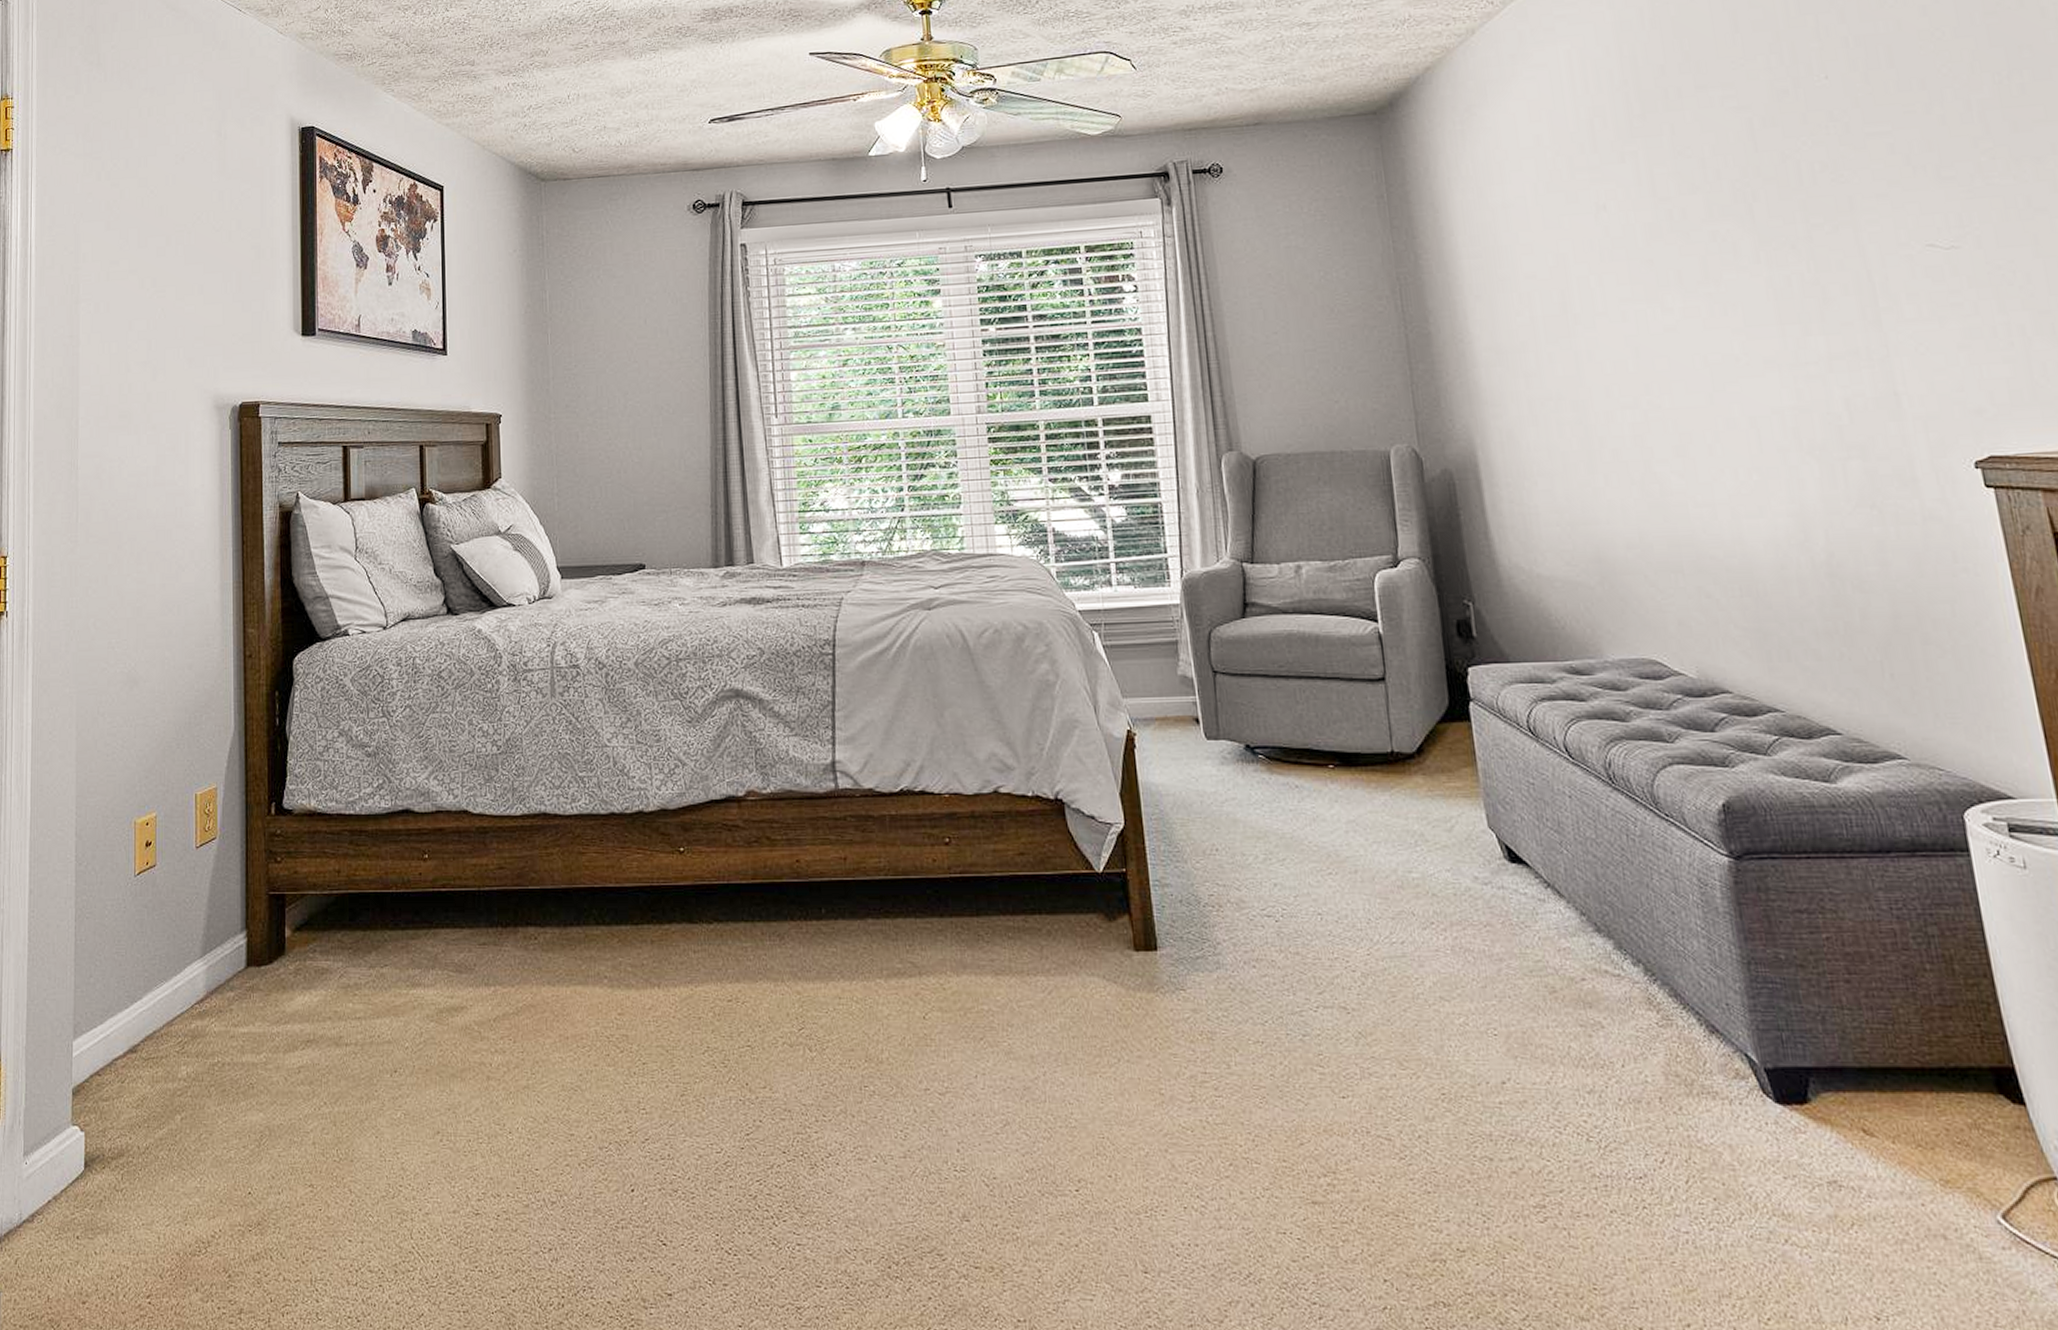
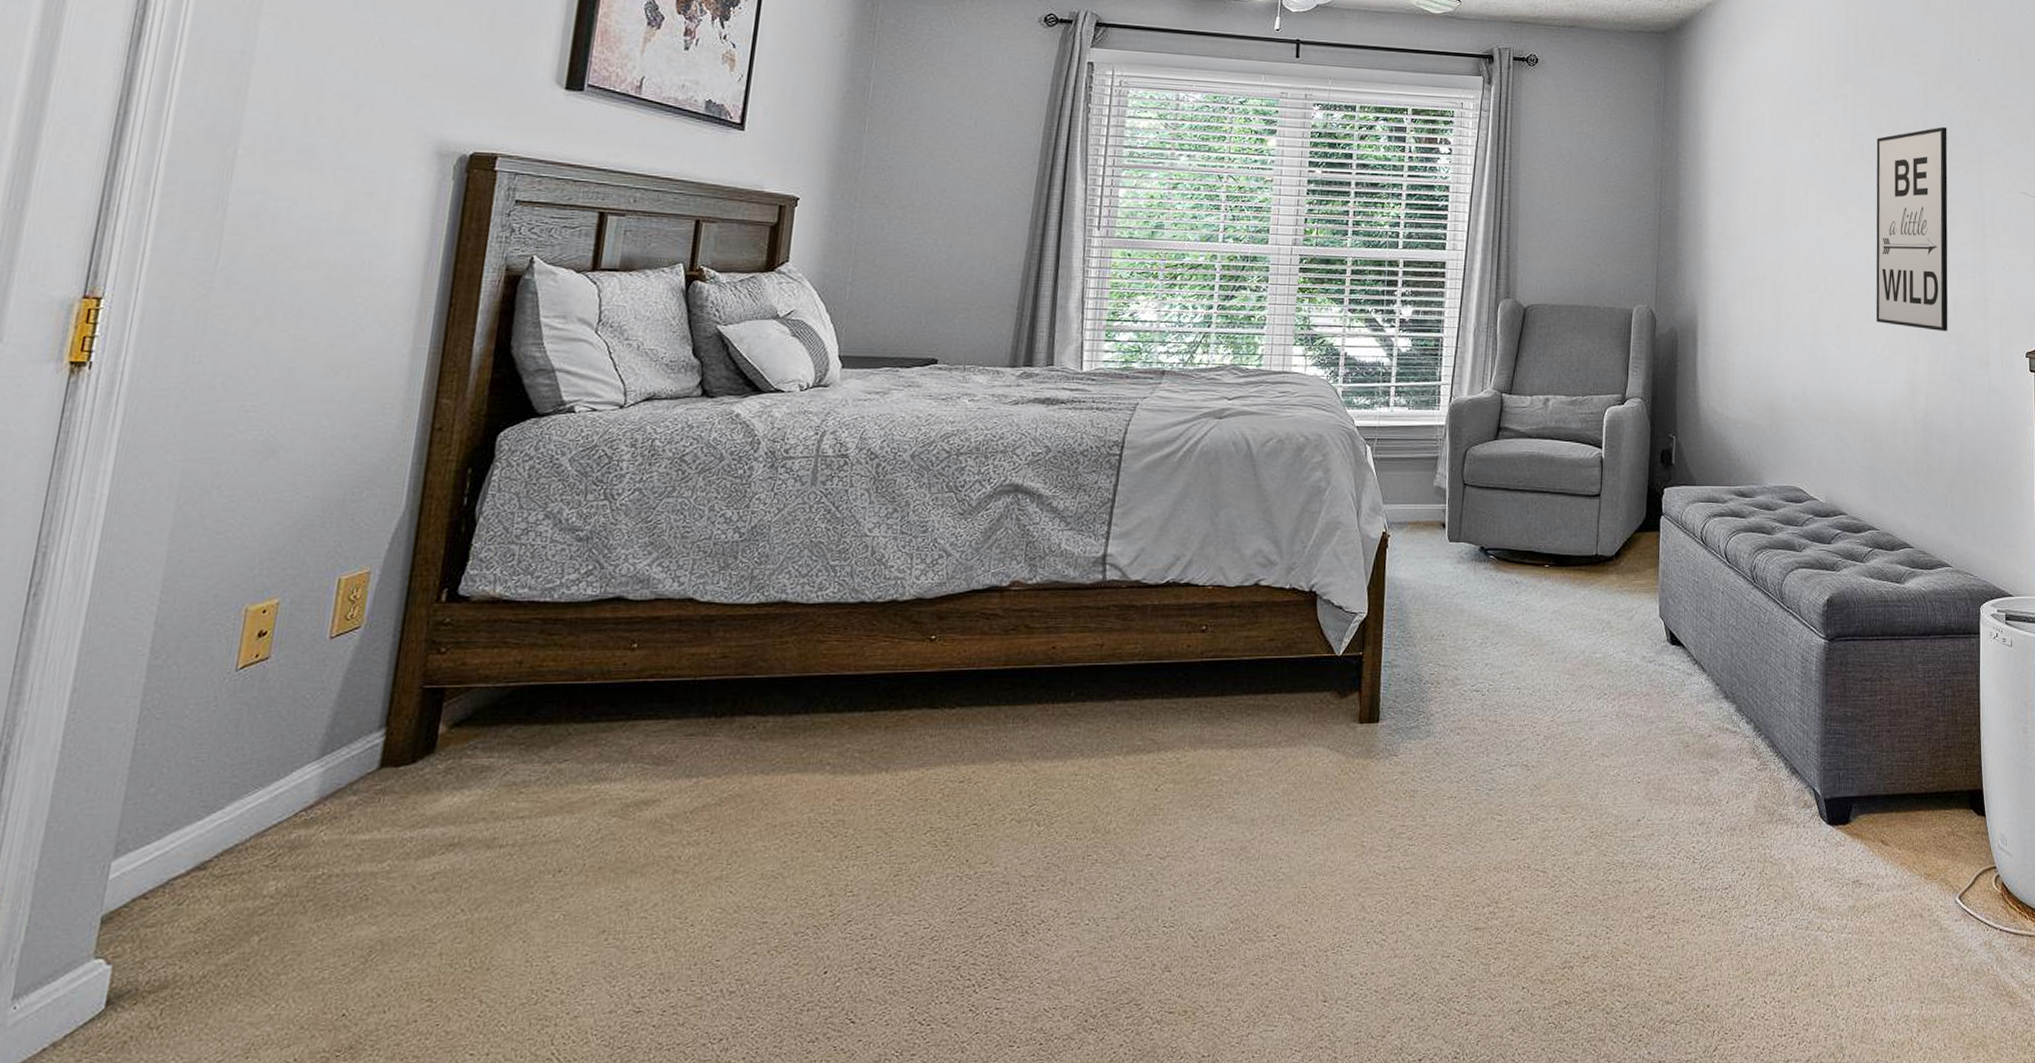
wall art: none [1690,173,1843,444] -> present [1875,127,1948,332]

